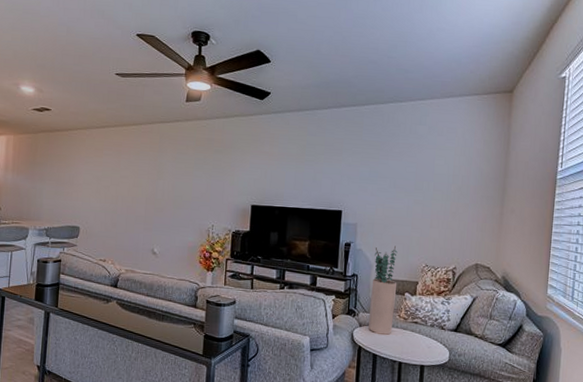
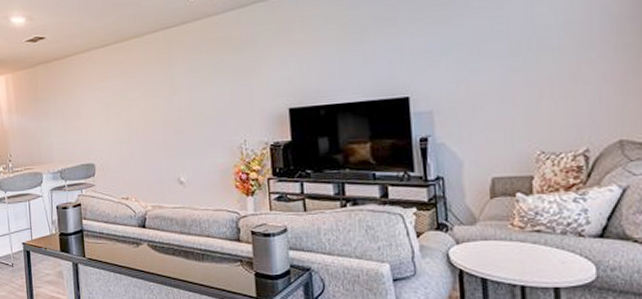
vase: present [368,245,398,335] -> none [462,131,505,251]

